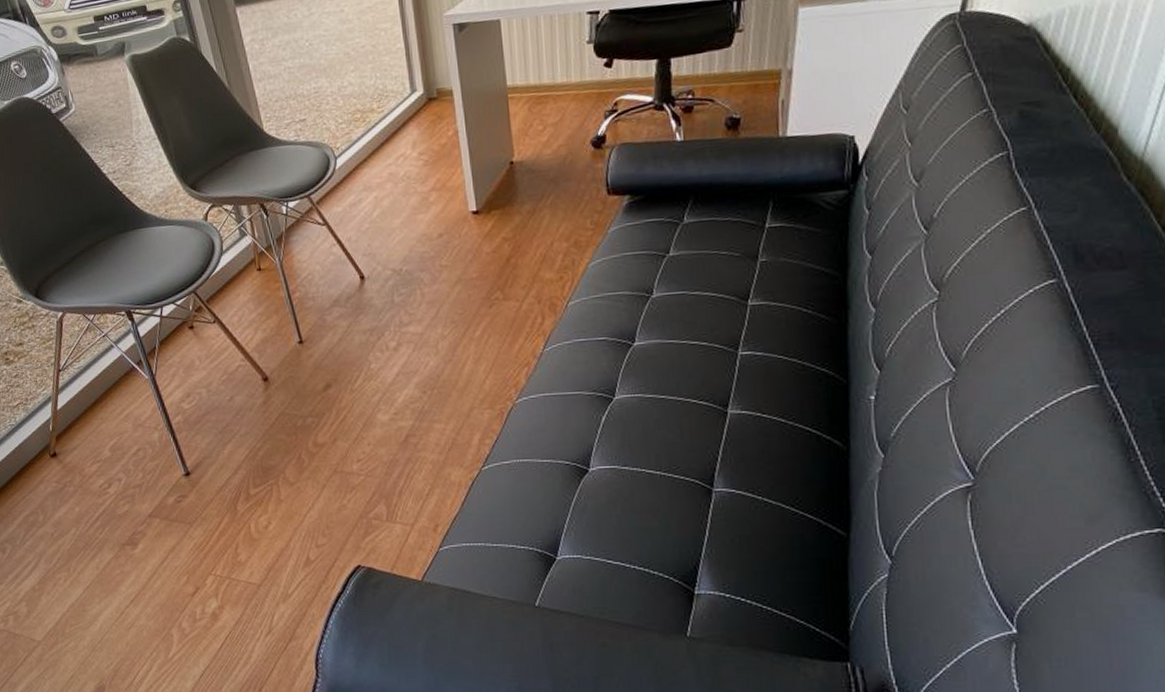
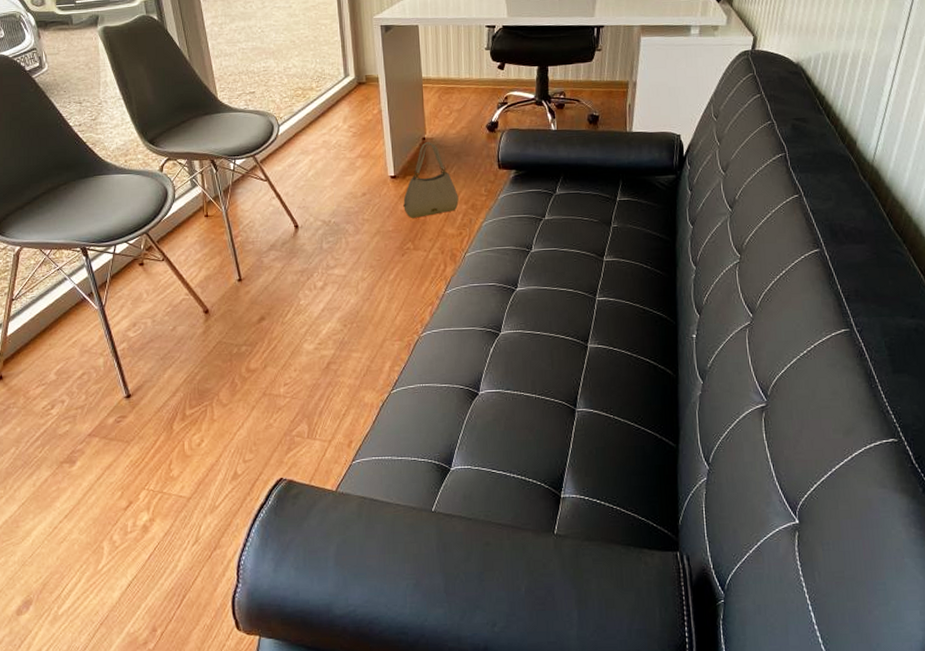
handbag: none [488,166,558,263] -> present [403,142,459,219]

